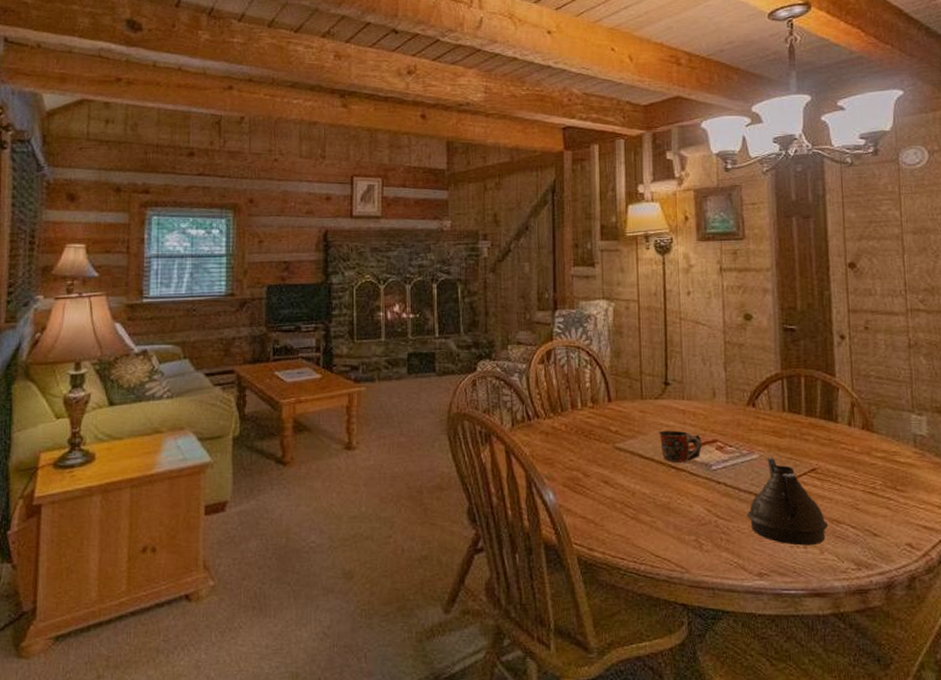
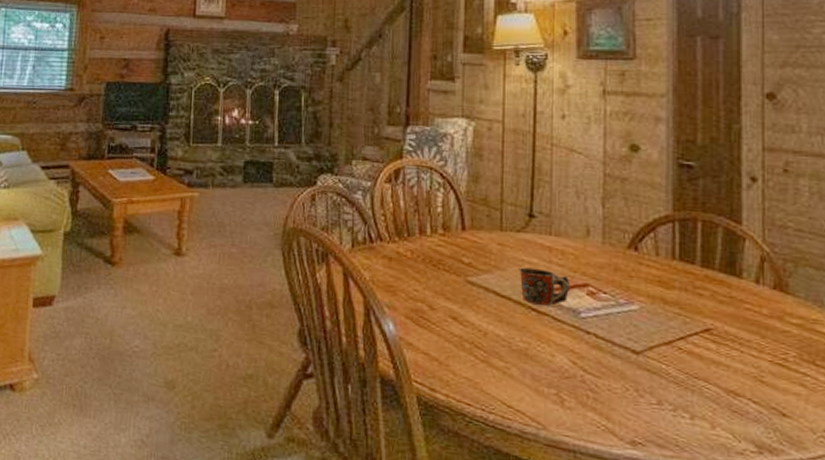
teapot: present [747,456,828,546] -> none [621,309,722,418]

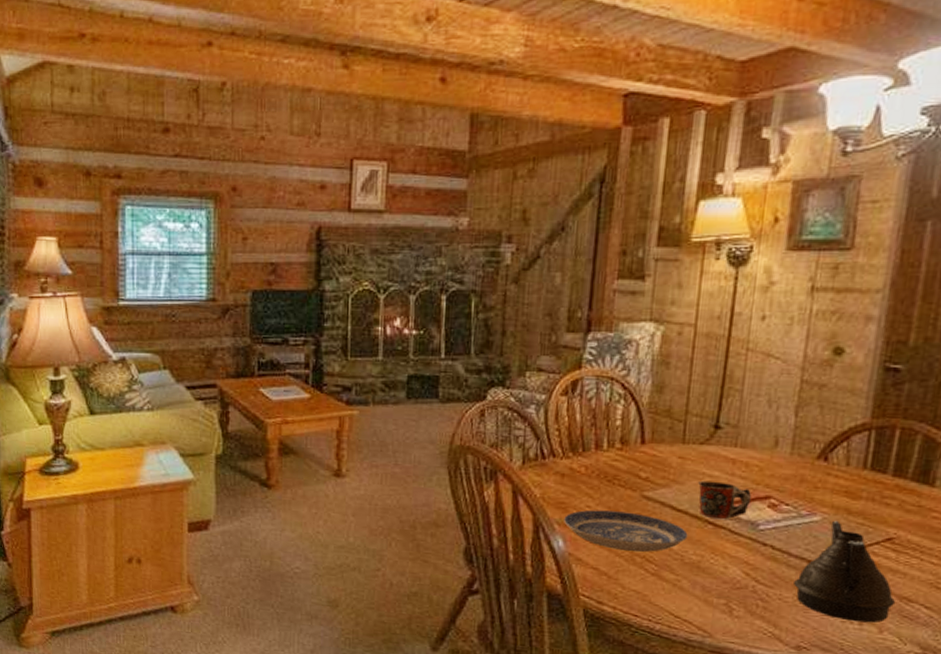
plate: none [393,293,513,339] -> present [564,509,688,553]
teapot: none [621,309,722,418] -> present [794,520,895,623]

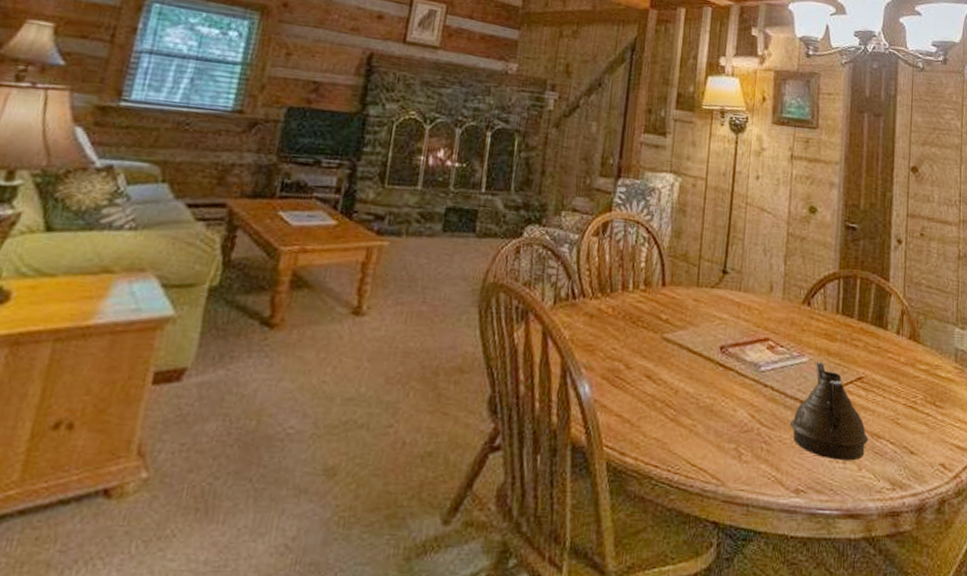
plate: present [564,509,688,553] -> none [591,352,702,397]
mug: present [698,480,751,520] -> none [710,323,753,362]

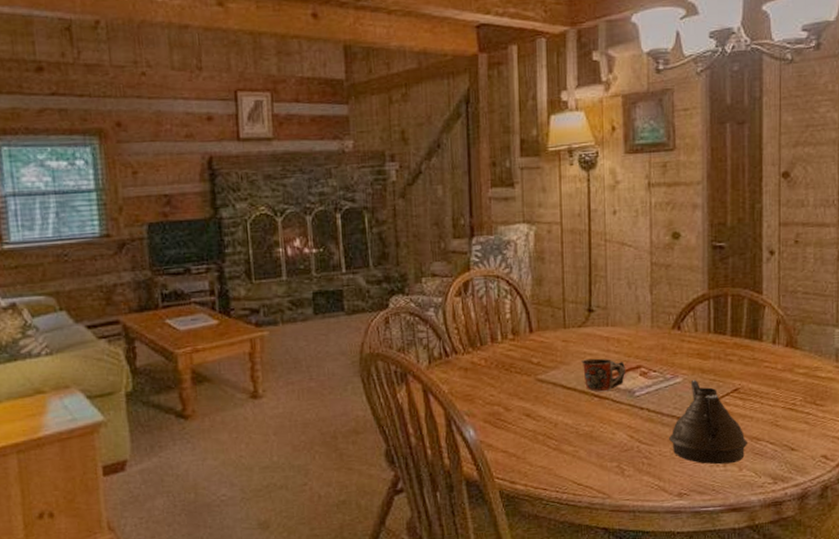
mug: none [710,323,753,362] -> present [581,358,625,392]

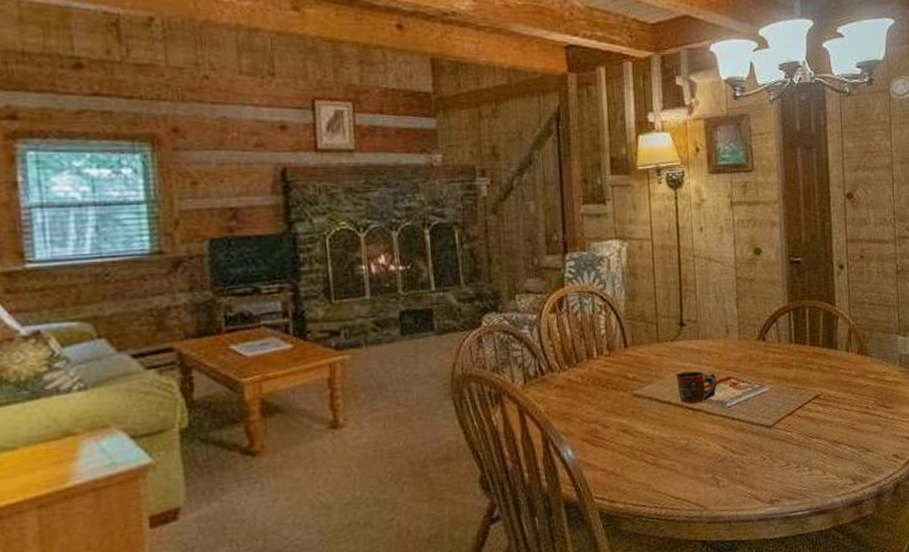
teapot: present [669,379,747,465] -> none [759,388,829,470]

